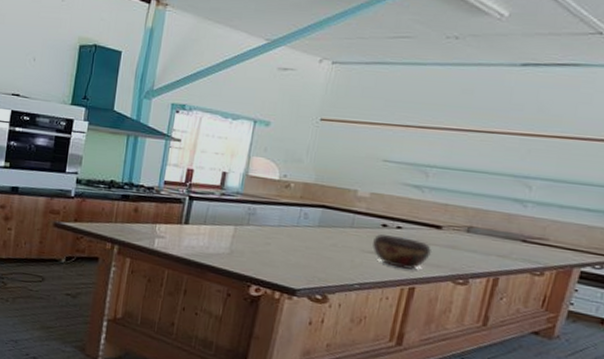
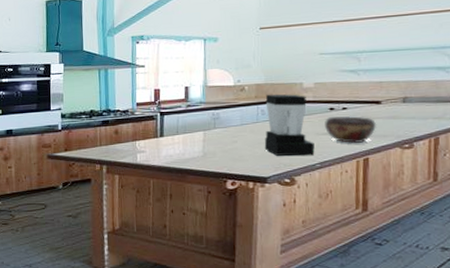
coffee maker: none [300,196,358,275] -> present [264,94,315,157]

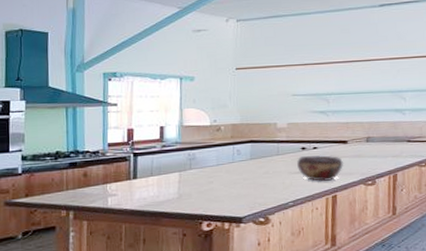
coffee maker: present [264,94,315,157] -> none [239,134,288,196]

